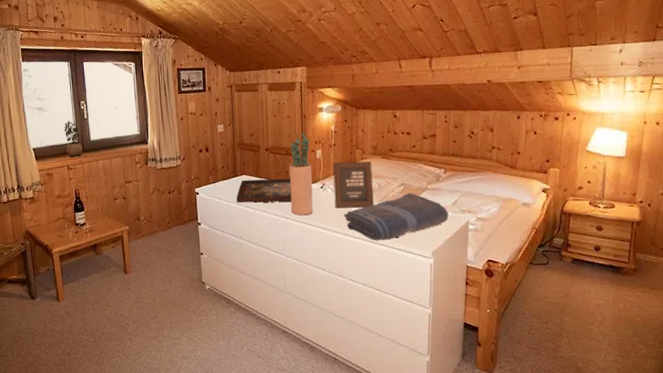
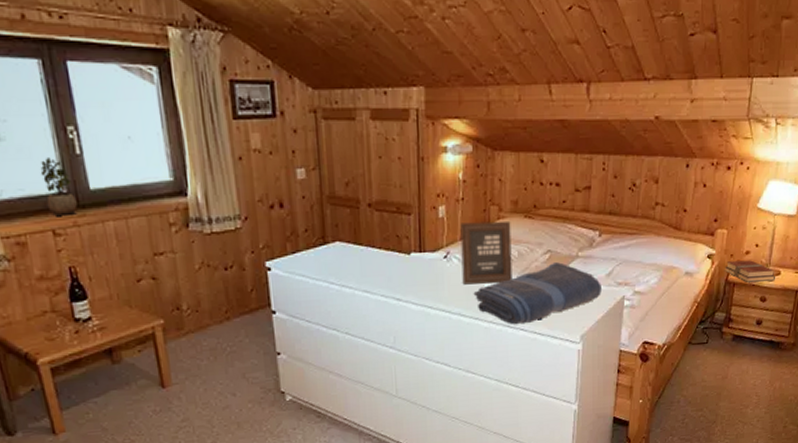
decorative tray: present [236,178,291,203] -> none [326,245,404,282]
vase: present [288,129,313,216] -> none [400,176,434,296]
books: none [559,194,611,213] -> present [724,260,776,282]

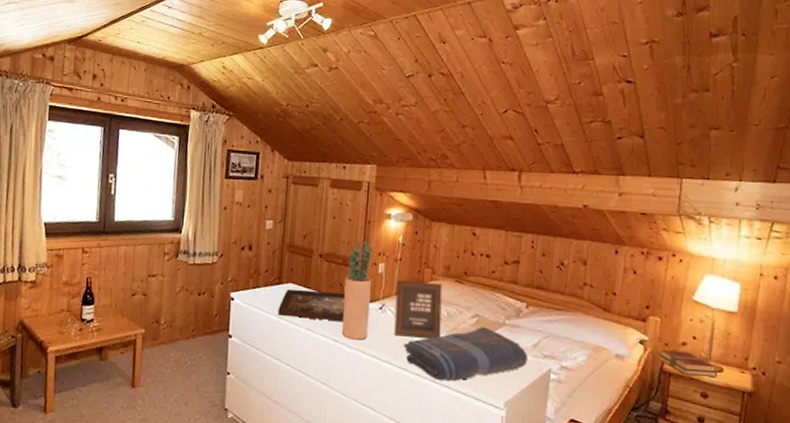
potted plant: present [40,158,78,217] -> none [83,195,104,240]
decorative tray: none [326,245,404,282] -> present [277,289,344,321]
vase: none [400,176,434,296] -> present [341,236,372,340]

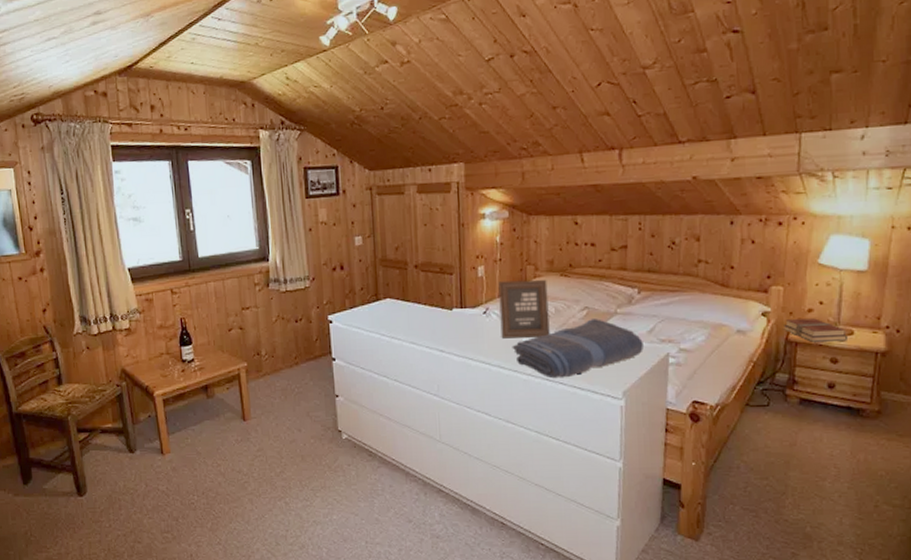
decorative tray: present [277,289,344,321] -> none [379,301,447,333]
vase: present [341,236,372,340] -> none [443,240,474,348]

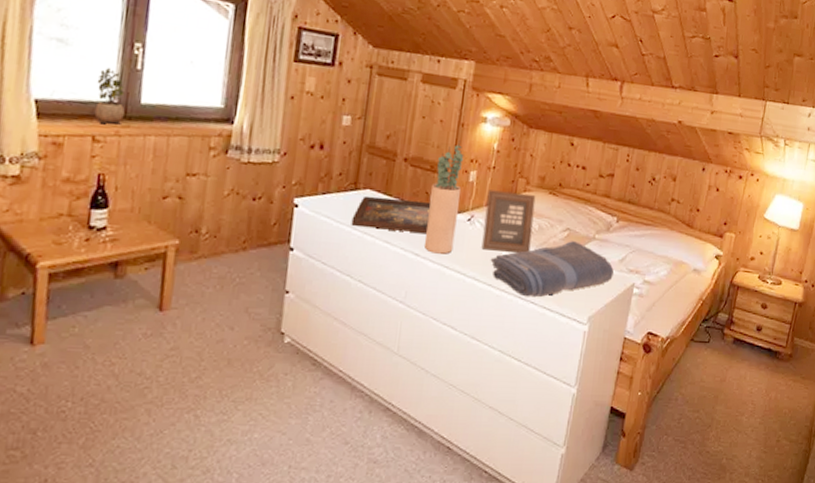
potted plant: none [165,234,189,279] -> present [94,68,125,126]
decorative tray: none [379,301,447,333] -> present [351,195,430,233]
vase: none [443,240,474,348] -> present [424,140,464,254]
books: present [782,318,849,342] -> none [729,264,777,289]

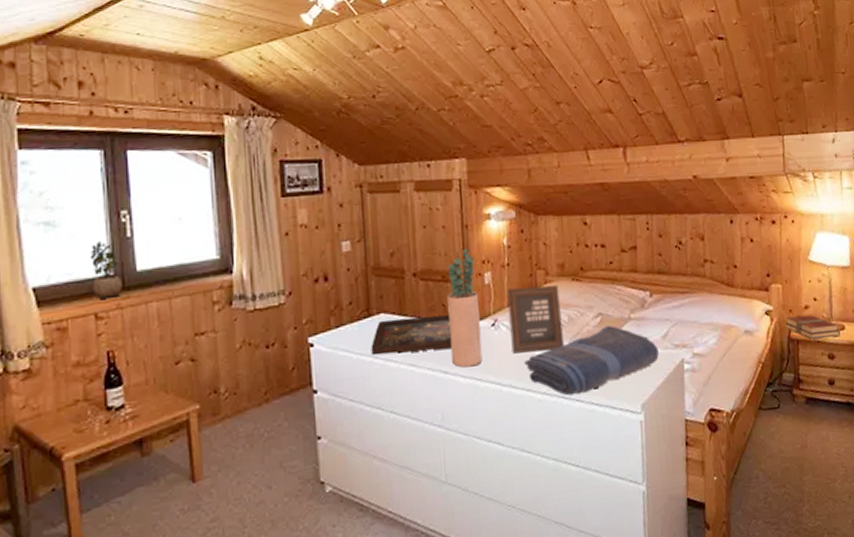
books: none [729,264,777,289] -> present [784,315,841,339]

